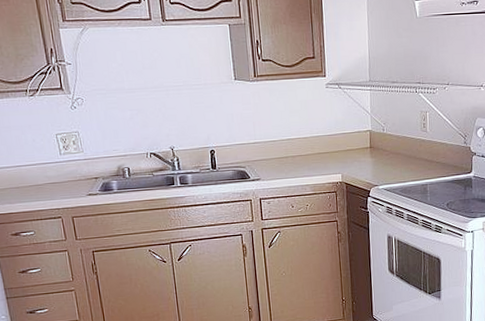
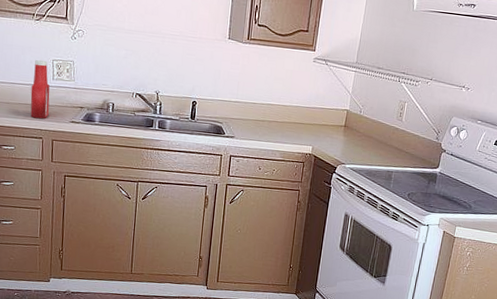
ketchup bottle: none [37,137,63,198] -> present [30,60,50,119]

